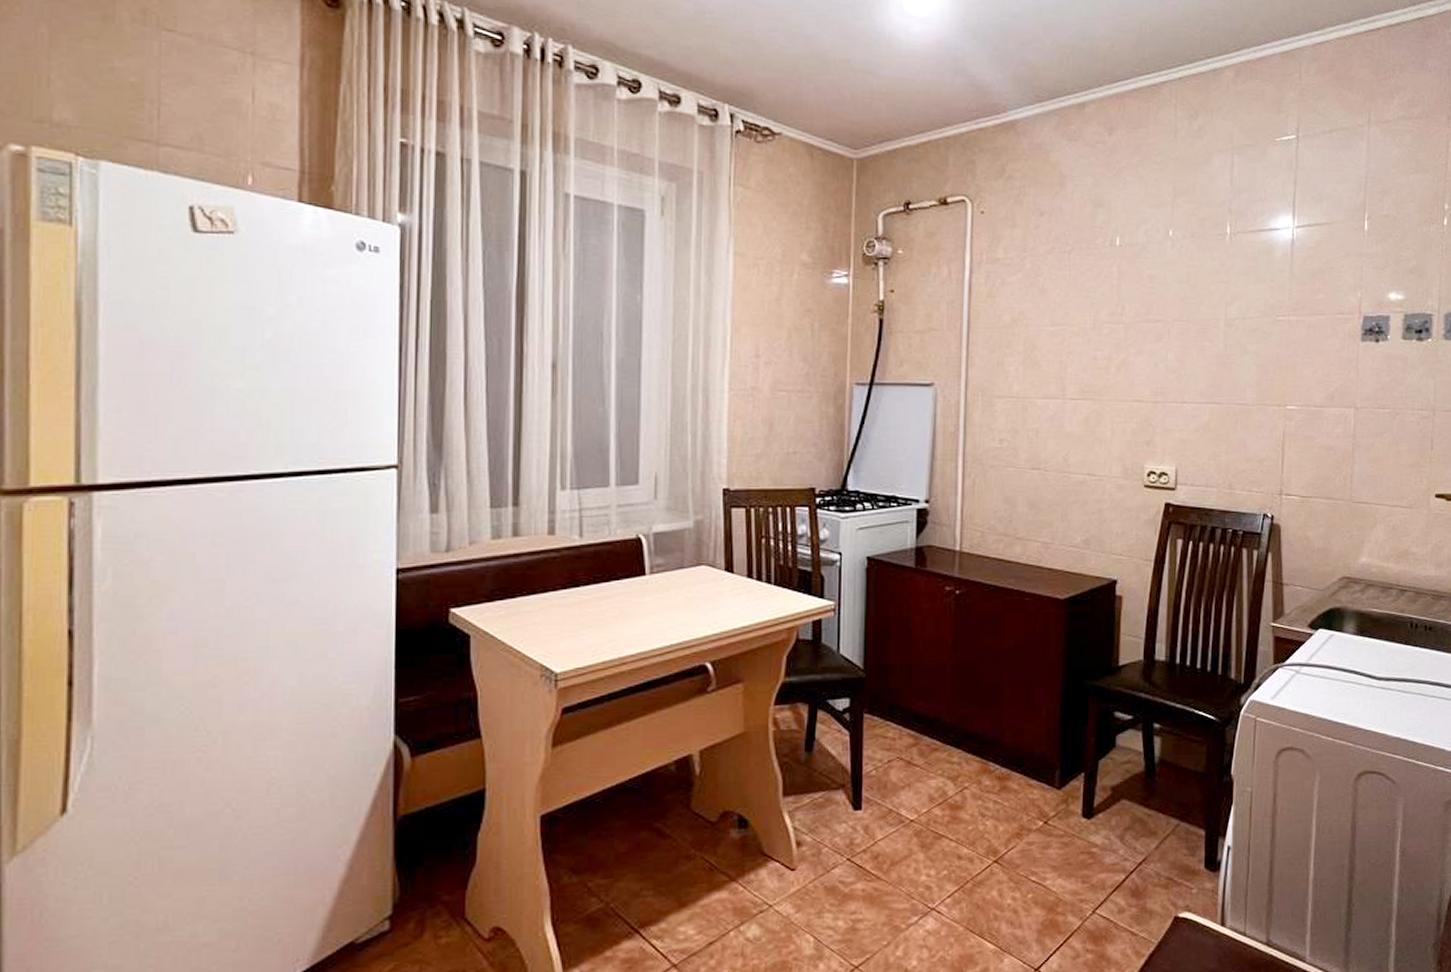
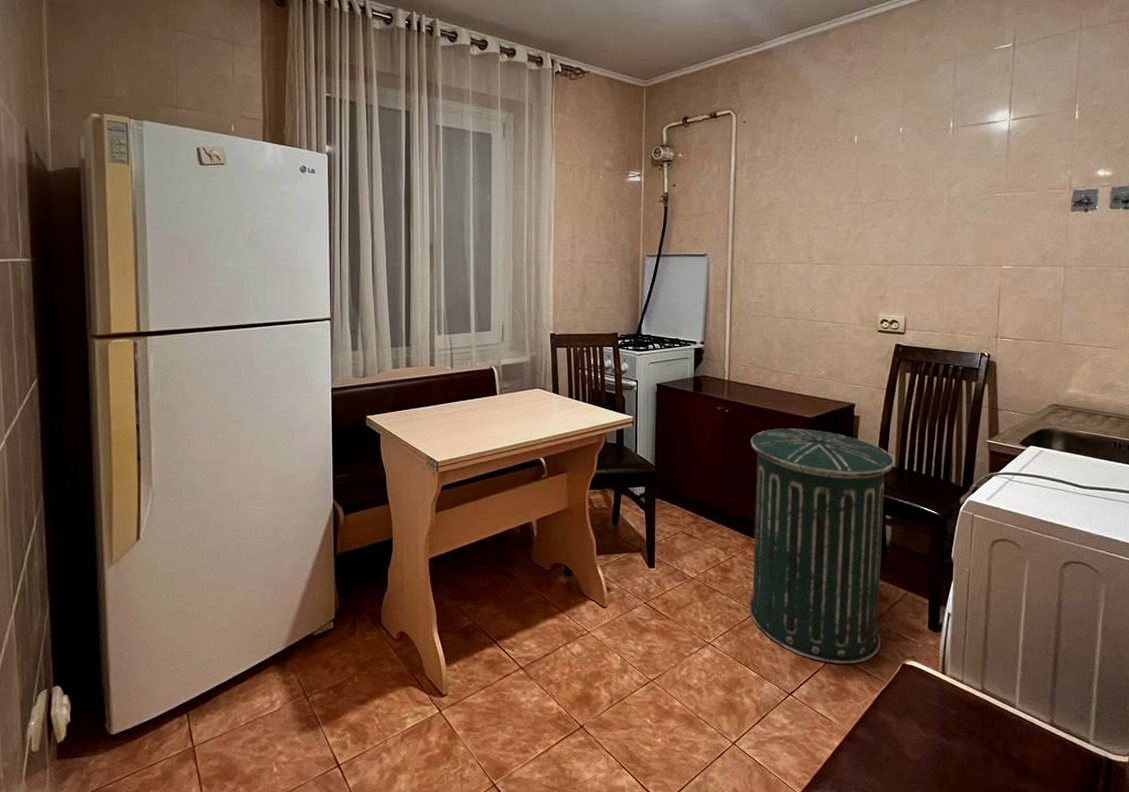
trash can: none [985,613,1164,924] -> present [749,428,895,665]

